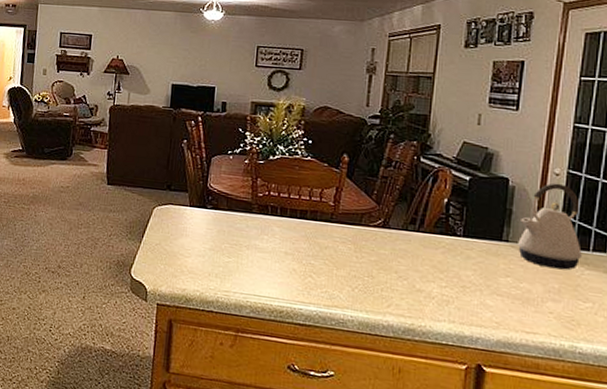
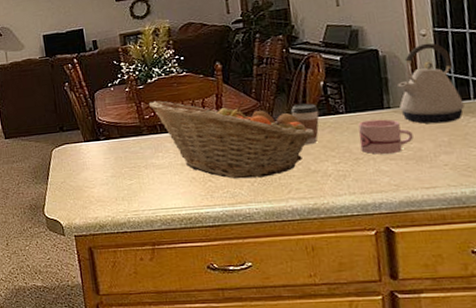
fruit basket: none [265,180,428,286] -> present [148,100,315,179]
coffee cup: none [408,216,437,261] -> present [290,103,319,144]
mug: none [470,248,525,290] -> present [358,119,414,155]

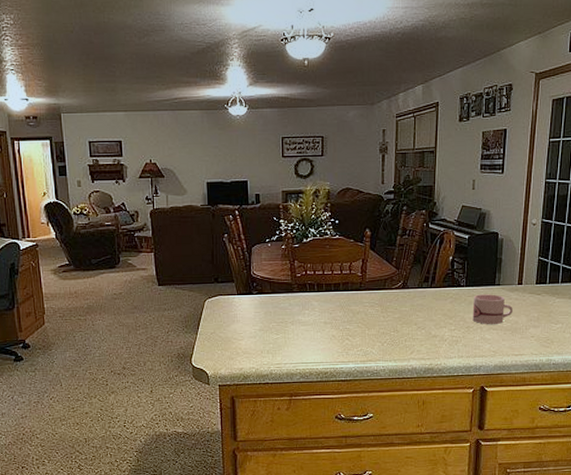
fruit basket: present [148,100,315,179] -> none [301,261,439,339]
coffee cup: present [290,103,319,144] -> none [422,275,445,311]
kettle: present [397,42,465,124] -> none [507,231,553,302]

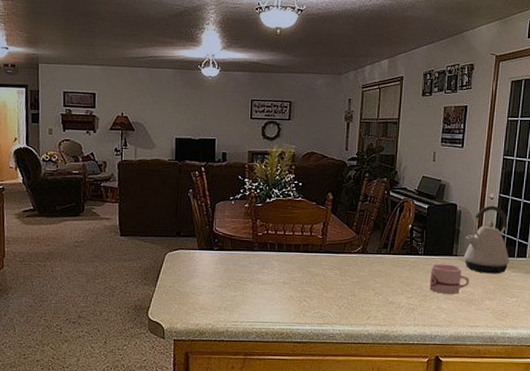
kettle: none [507,231,553,302] -> present [464,205,509,274]

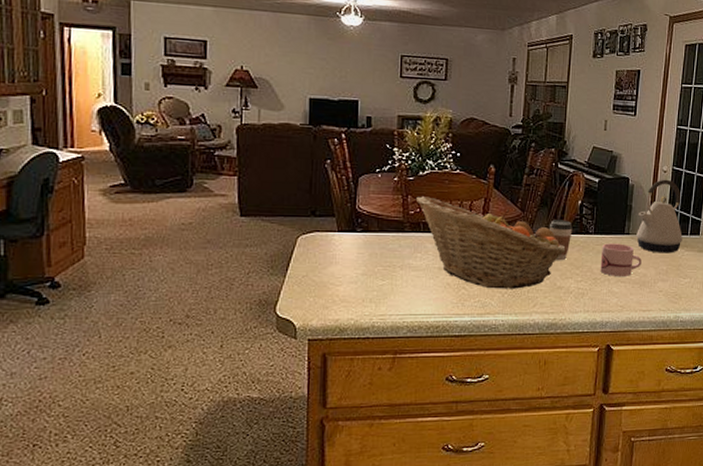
fruit basket: none [263,220,397,303] -> present [415,196,566,289]
coffee cup: none [381,242,404,278] -> present [549,219,573,260]

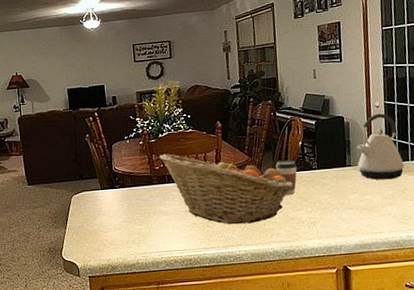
mug: present [600,243,642,276] -> none [326,175,367,205]

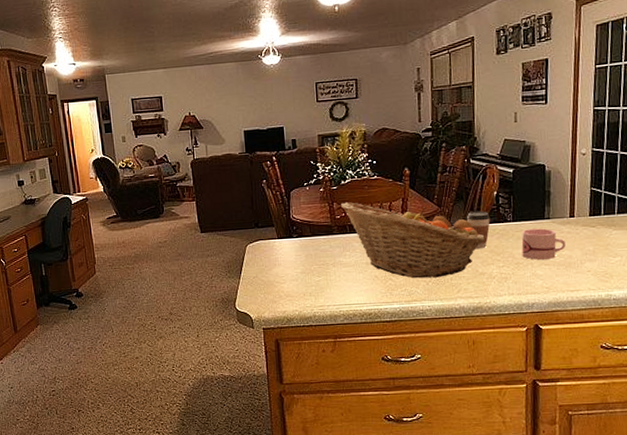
mug: none [326,175,367,205] -> present [521,228,566,260]
kettle: present [357,113,404,180] -> none [557,161,609,235]

